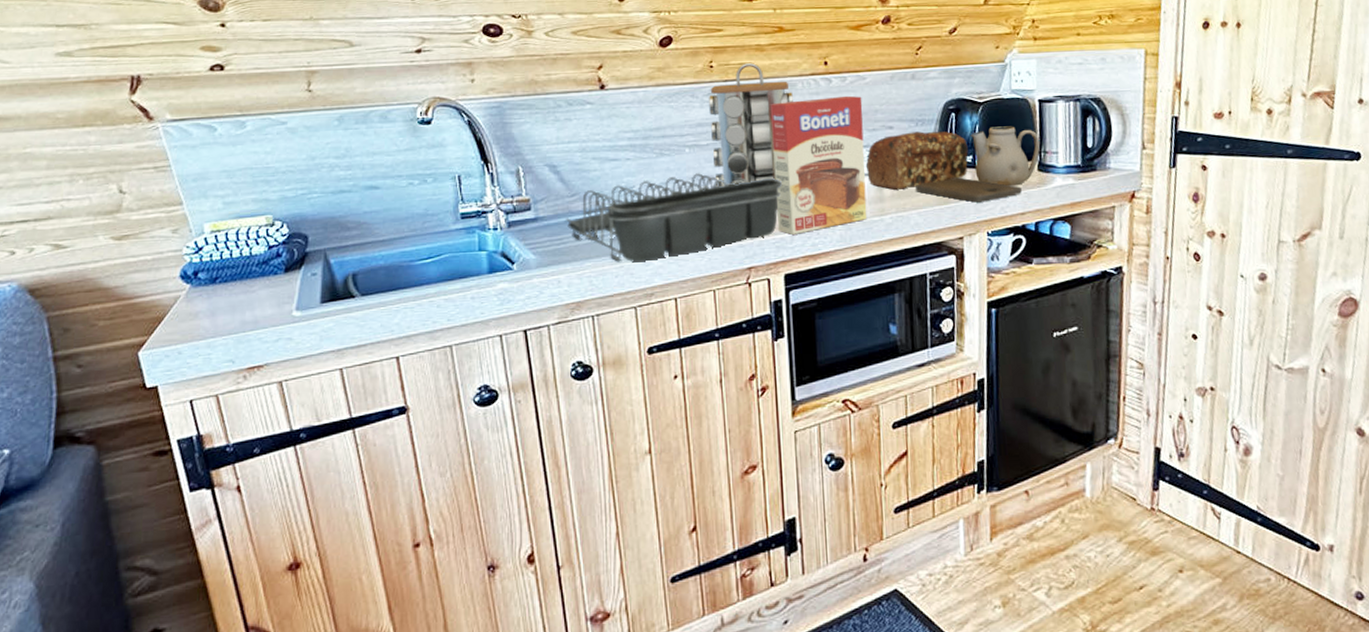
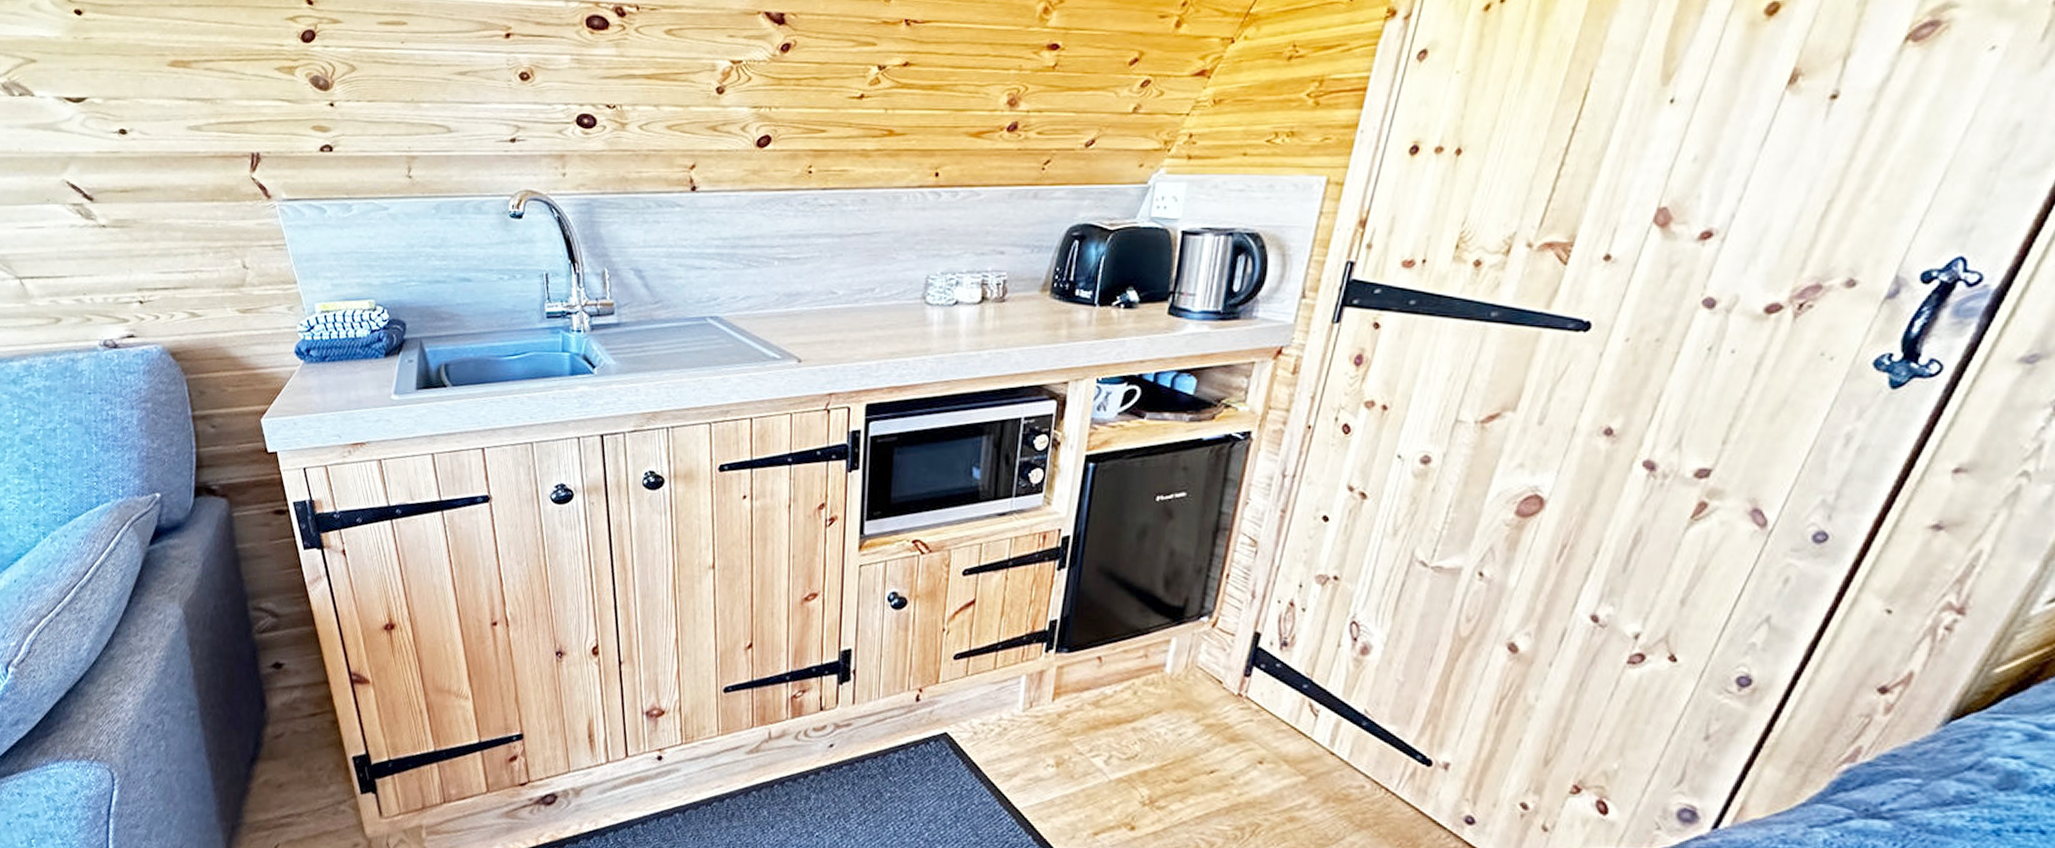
dish rack: present [566,173,783,262] -> none [648,289,875,377]
spice rack: present [709,62,793,188] -> none [802,169,896,306]
food box: present [770,95,868,235] -> none [865,213,973,363]
bread loaf: present [865,131,968,190] -> none [968,259,1088,323]
cutting board: present [914,177,1022,203] -> none [1020,314,1145,345]
teapot: present [971,126,1041,186] -> none [1093,259,1176,328]

